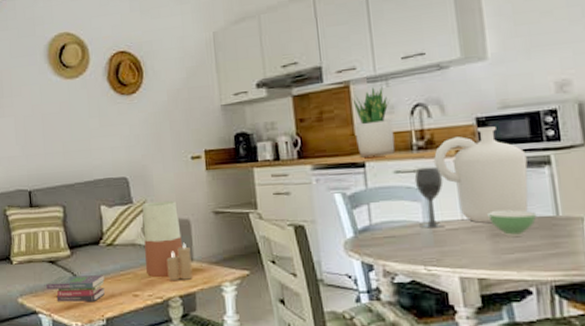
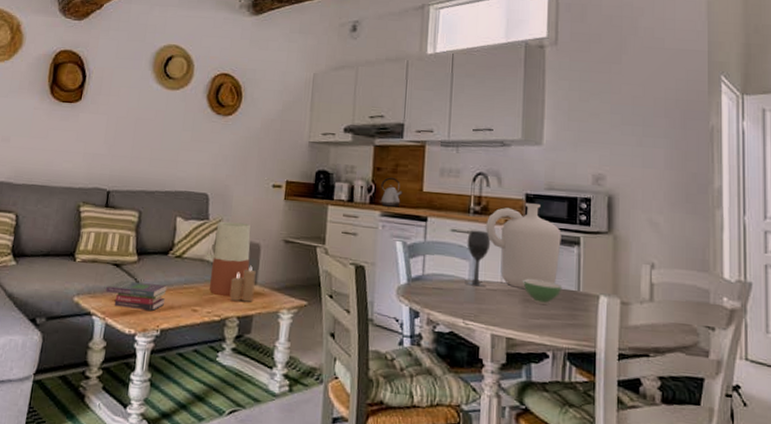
kettle: none [307,126,333,160] -> present [379,177,403,208]
planter: present [352,86,396,158] -> none [423,151,458,215]

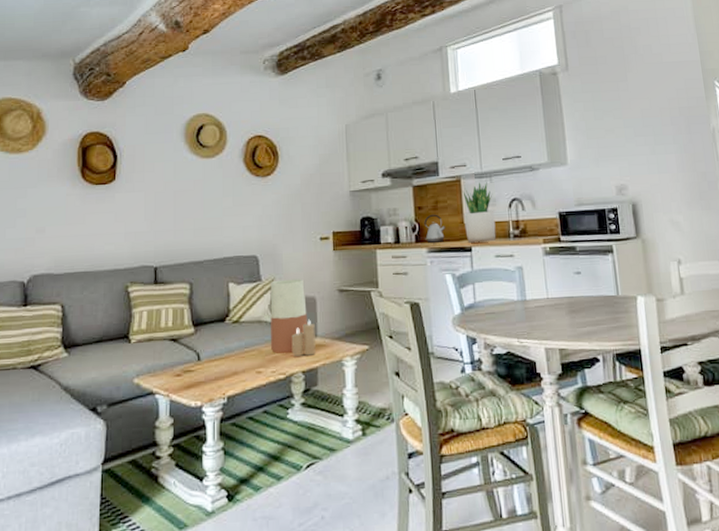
books: present [106,281,167,311] -> none [166,352,228,382]
planter: none [423,151,458,215] -> present [462,182,496,243]
wine glass: present [465,230,491,287] -> none [511,252,534,306]
water jug: present [485,203,561,290] -> none [526,220,597,302]
bowl: present [523,279,563,306] -> none [567,290,603,314]

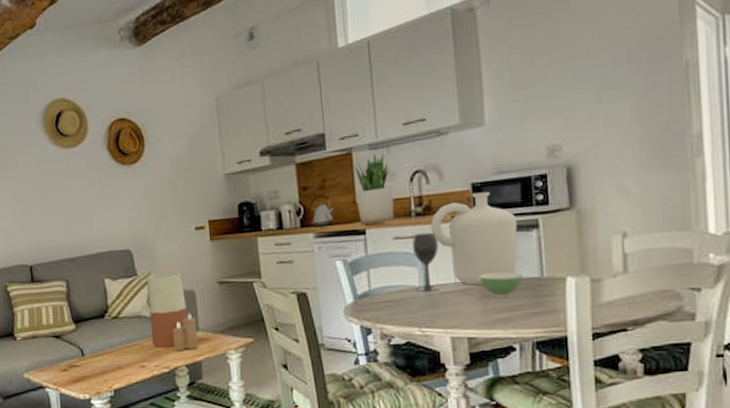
wine glass: none [511,252,534,306] -> present [412,232,439,293]
water jug: none [526,220,597,302] -> present [430,192,518,286]
bowl: none [567,290,603,314] -> present [479,272,524,299]

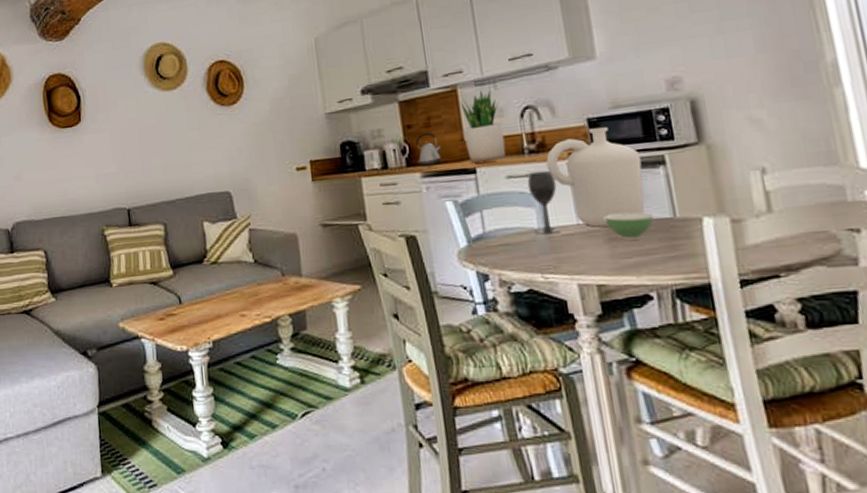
vase: present [146,272,188,349] -> none [246,214,290,297]
candle: present [172,313,199,350] -> none [274,258,302,298]

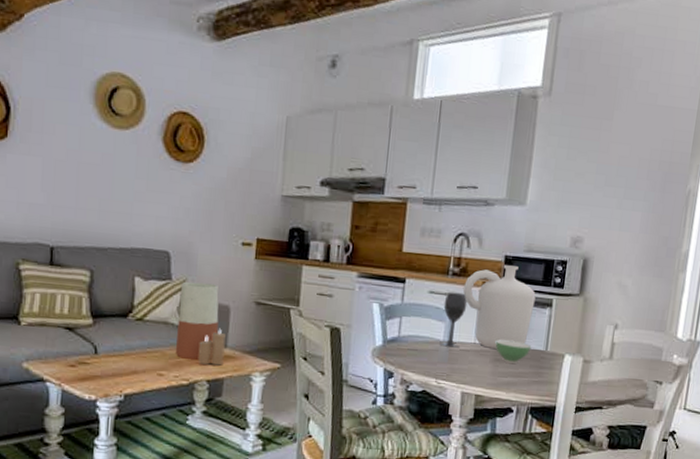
vase: none [246,214,290,297] -> present [176,282,220,361]
candle: none [274,258,302,298] -> present [197,328,226,366]
kettle: present [415,132,442,168] -> none [356,236,382,269]
planter: present [460,89,507,163] -> none [402,209,439,276]

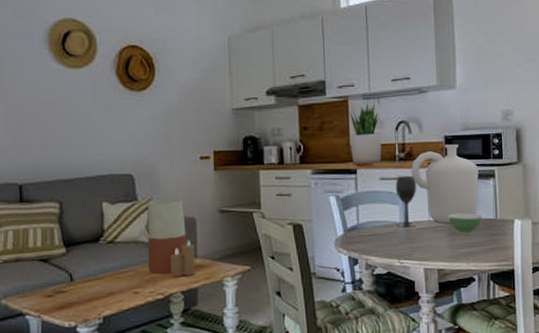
planter: none [402,209,439,276] -> present [349,103,382,165]

